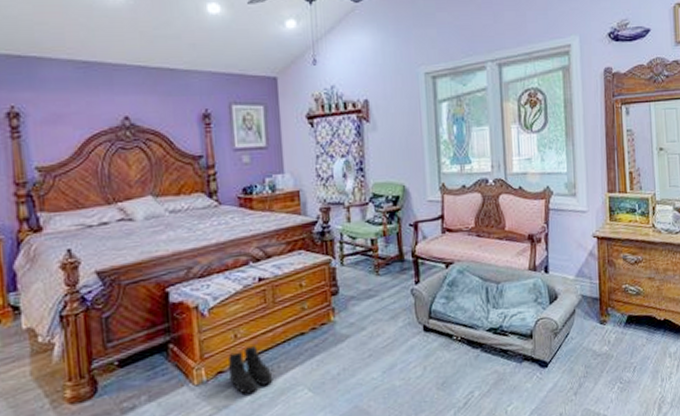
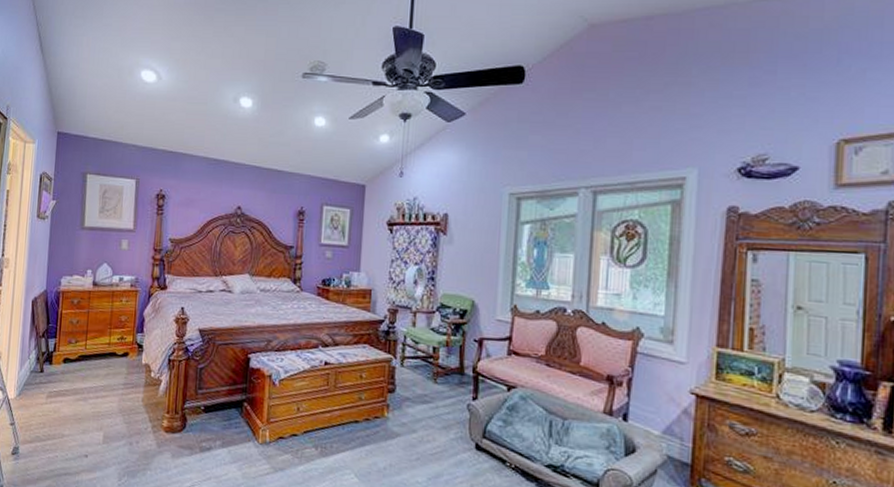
boots: present [228,345,273,394] -> none [288,420,325,464]

